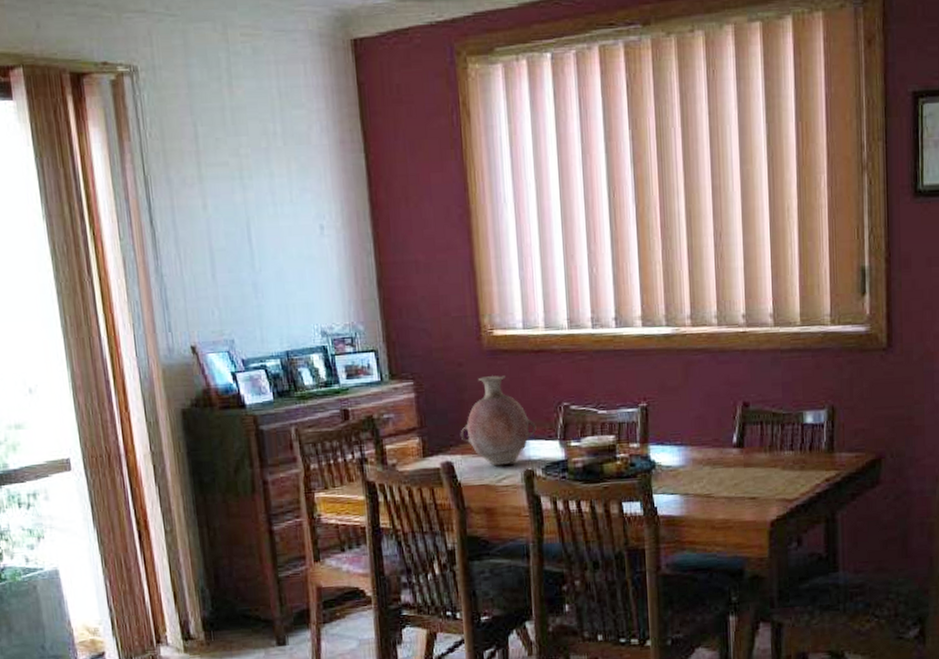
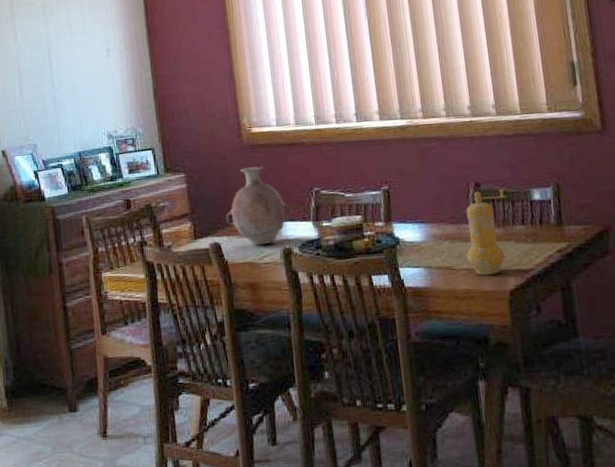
pepper mill: none [728,410,776,504] -> present [466,189,507,275]

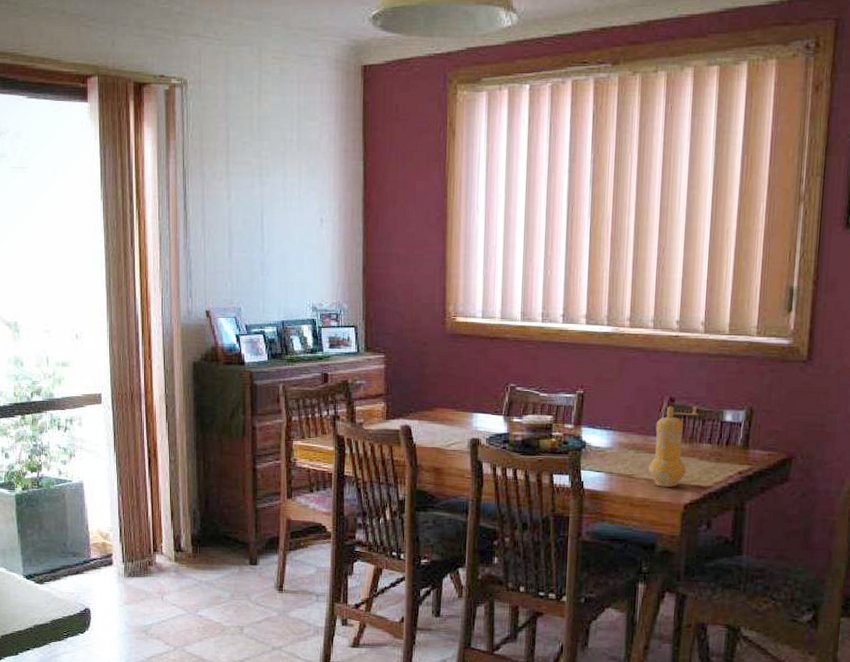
vase: present [226,166,292,246] -> none [419,355,485,433]

